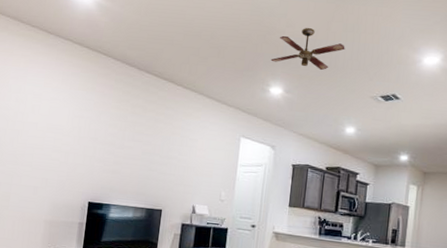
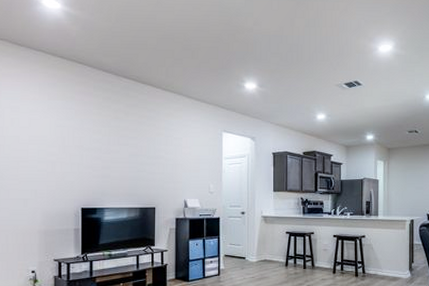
ceiling fan: present [270,28,345,71] -> none [242,25,309,64]

